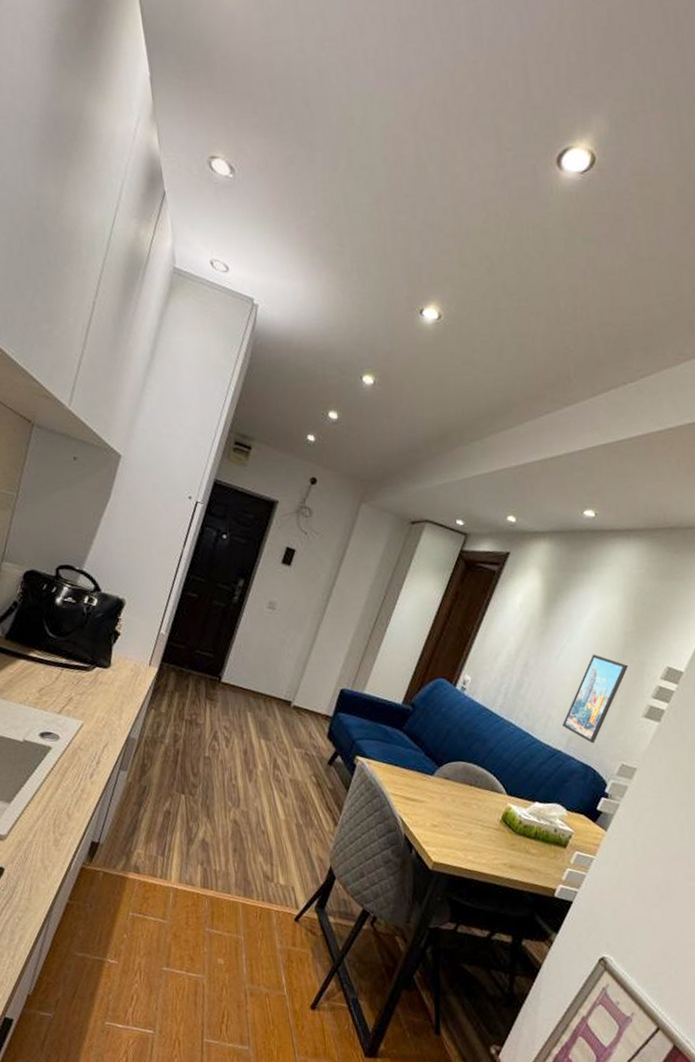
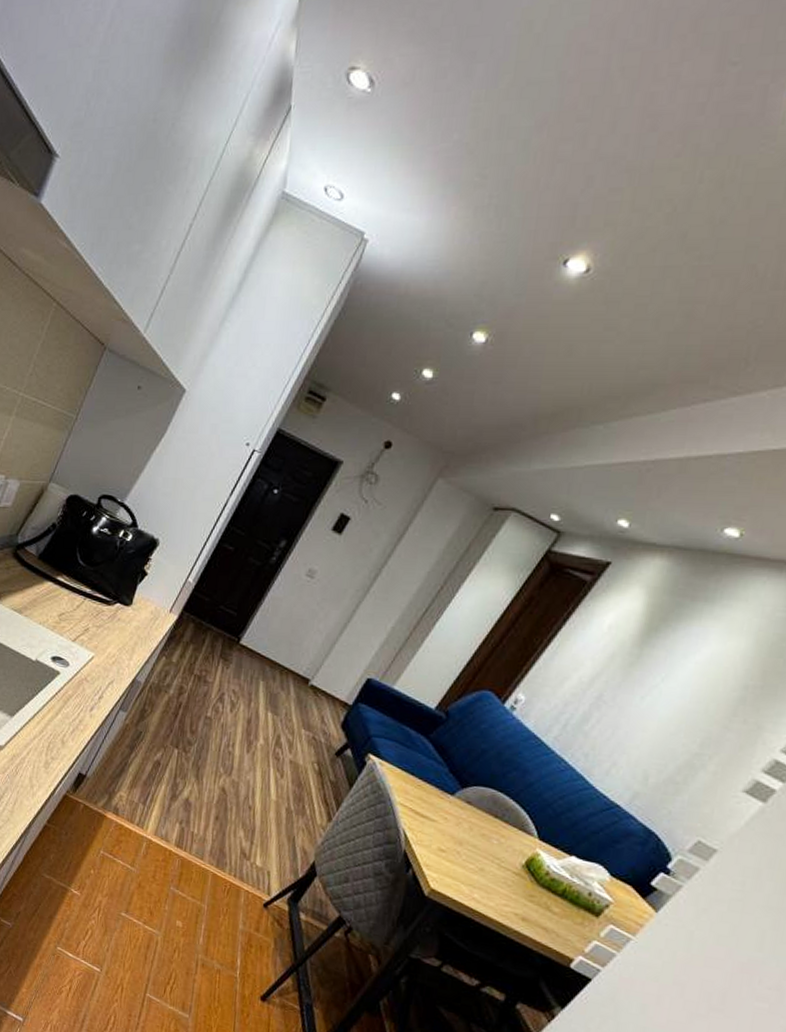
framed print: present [561,654,629,744] -> none [628,702,739,808]

